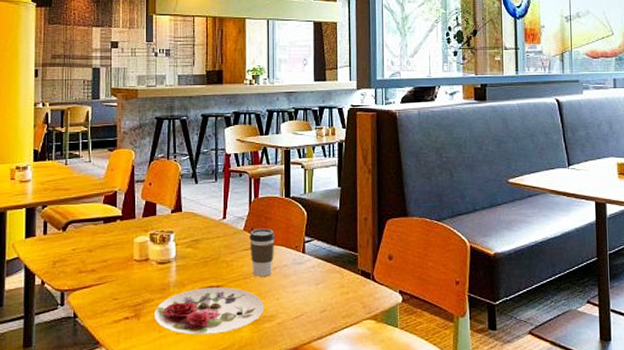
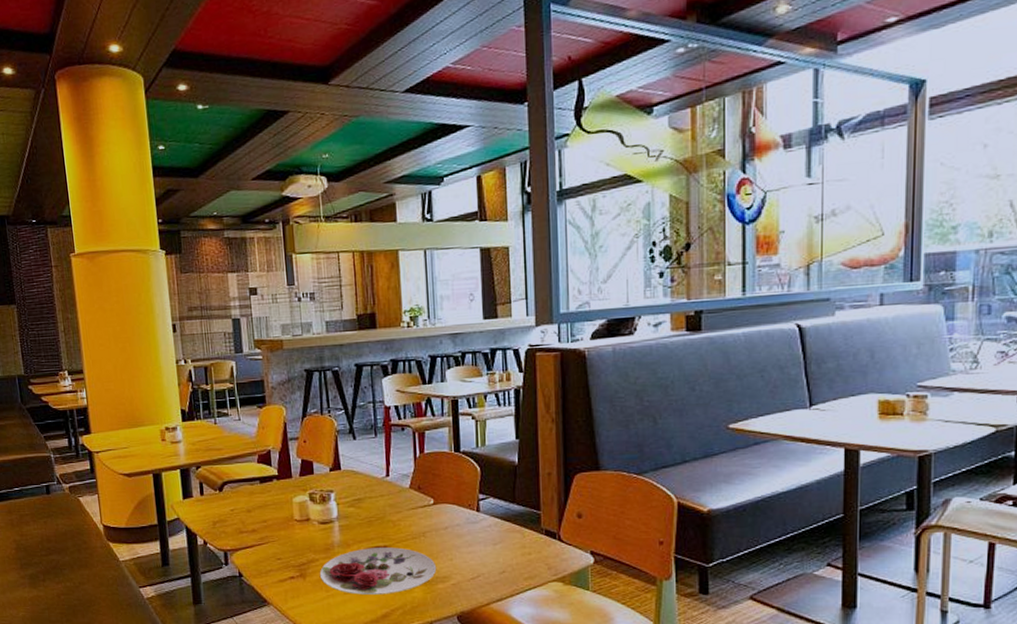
coffee cup: present [249,228,275,277] -> none [416,485,445,536]

